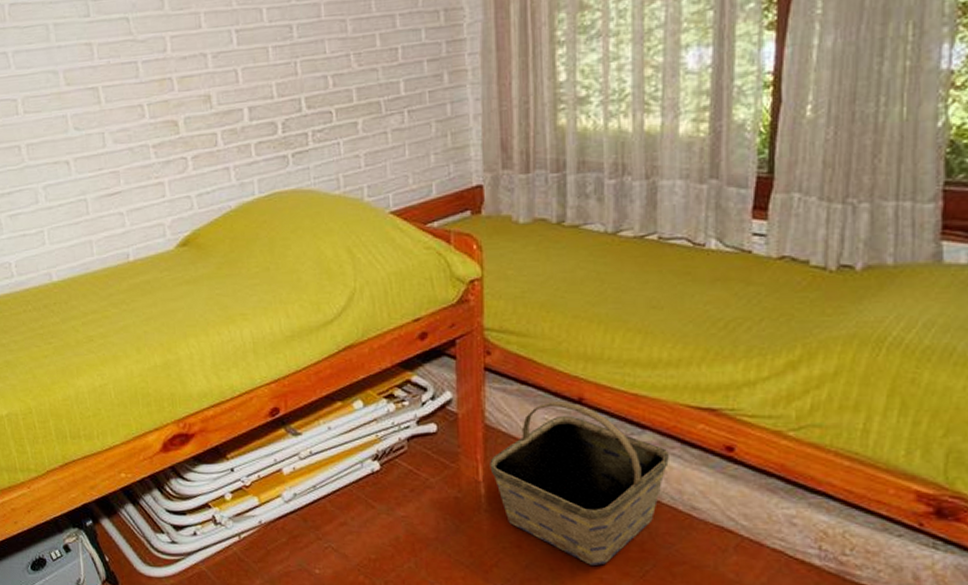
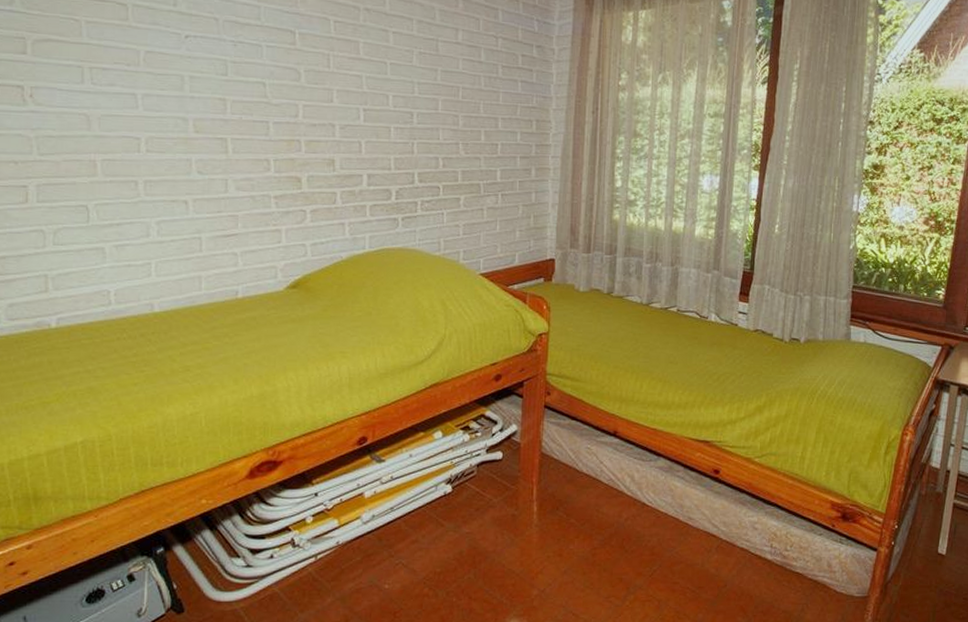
basket: present [490,402,669,565] -> none [542,434,675,568]

